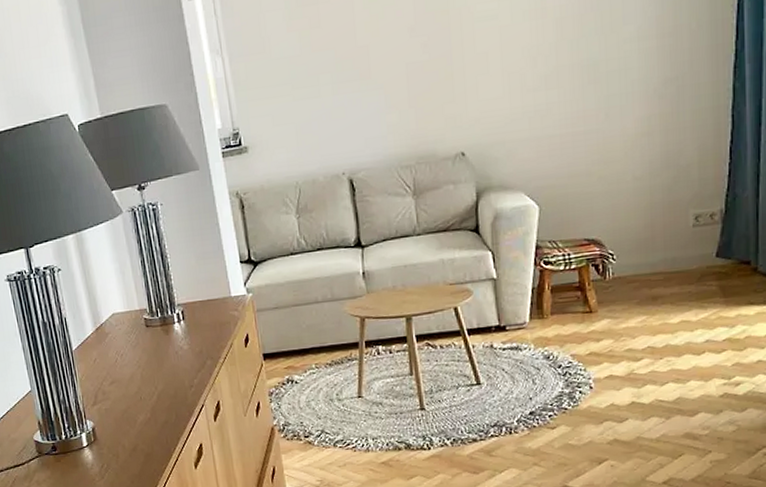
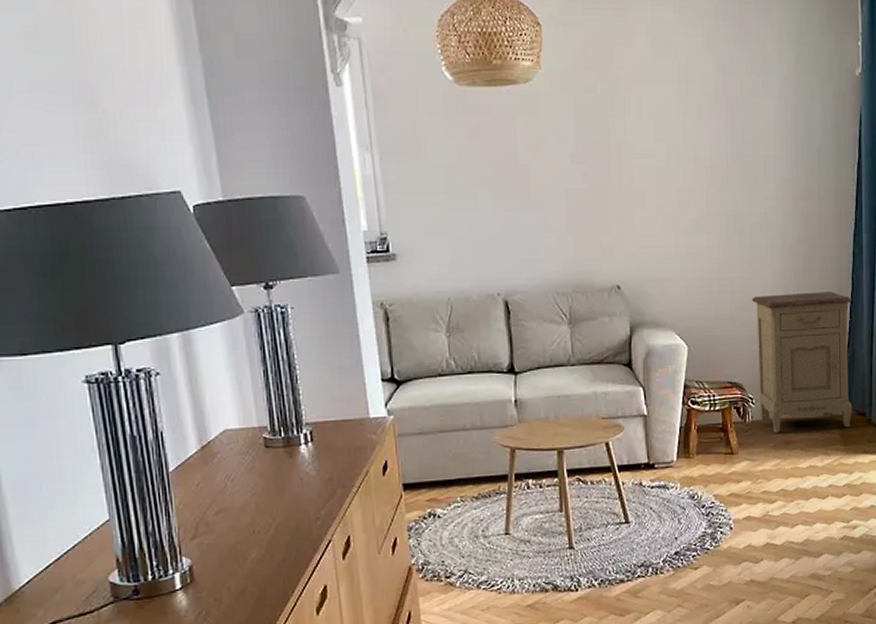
nightstand: none [611,132,734,289] -> present [752,291,853,433]

